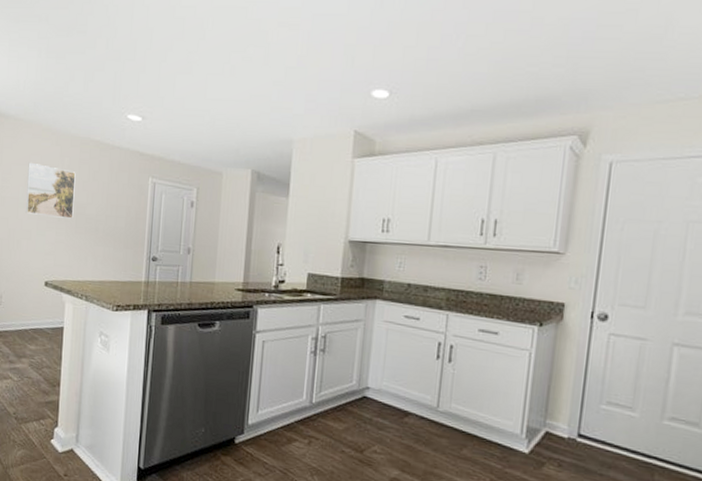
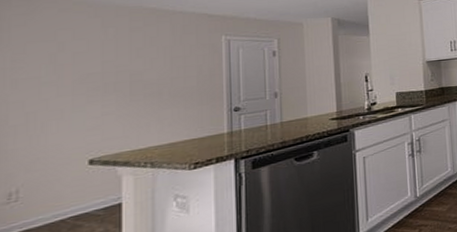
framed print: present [26,162,76,219] -> none [53,38,126,92]

